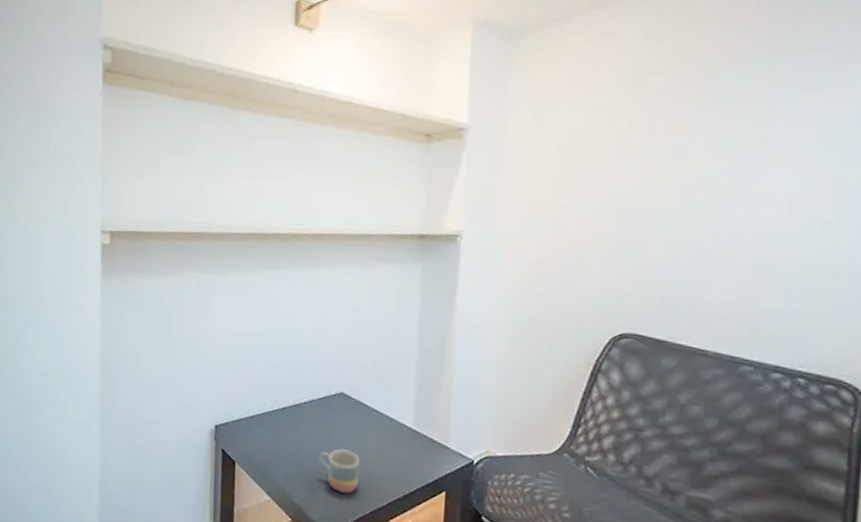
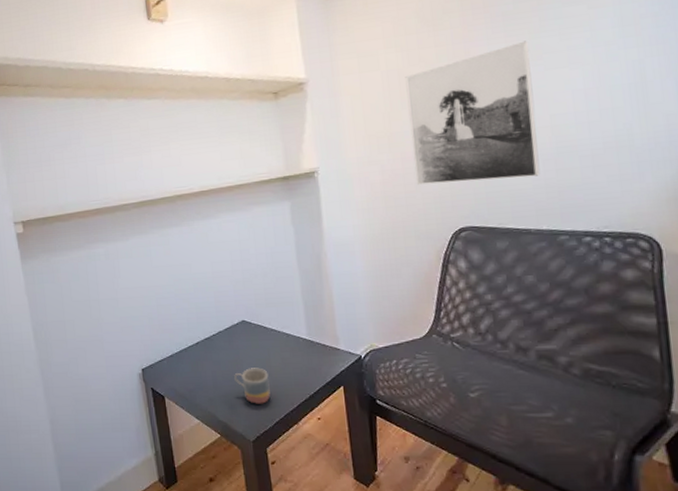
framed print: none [577,124,748,289] -> present [405,40,540,185]

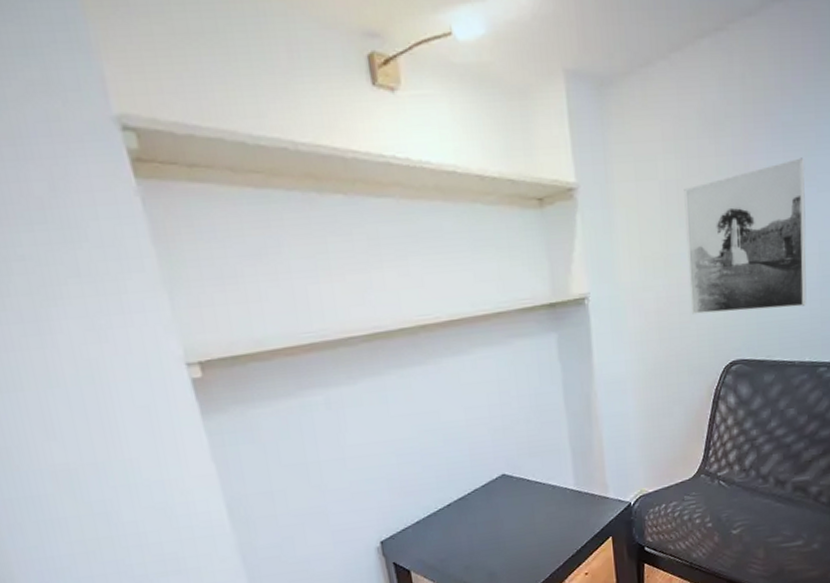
mug: present [234,367,271,404] -> none [493,526,535,567]

